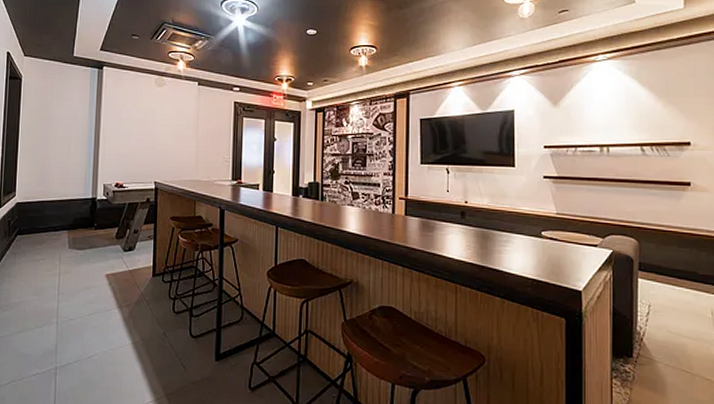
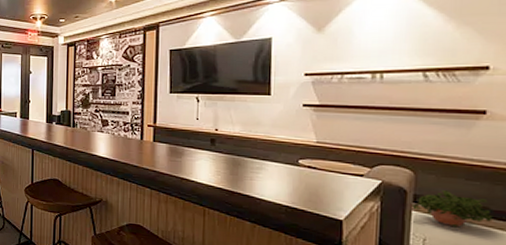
potted plant: none [638,258,701,294] -> present [412,190,493,230]

